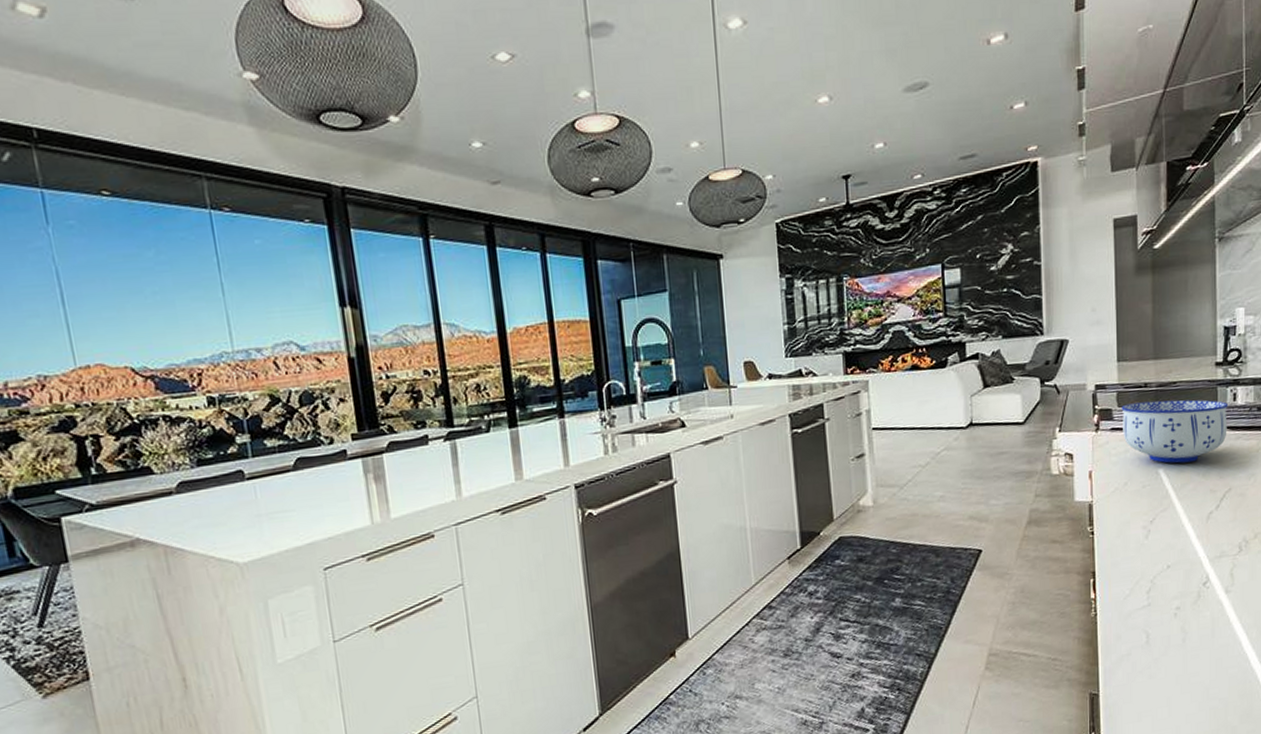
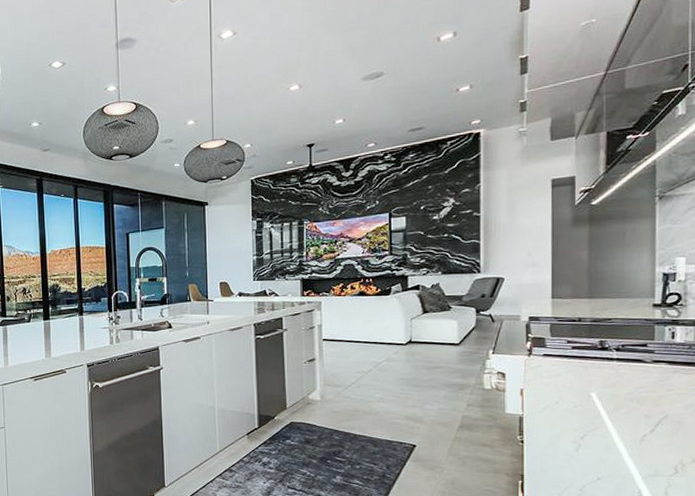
bowl: present [1121,399,1229,463] -> none [554,333,666,389]

